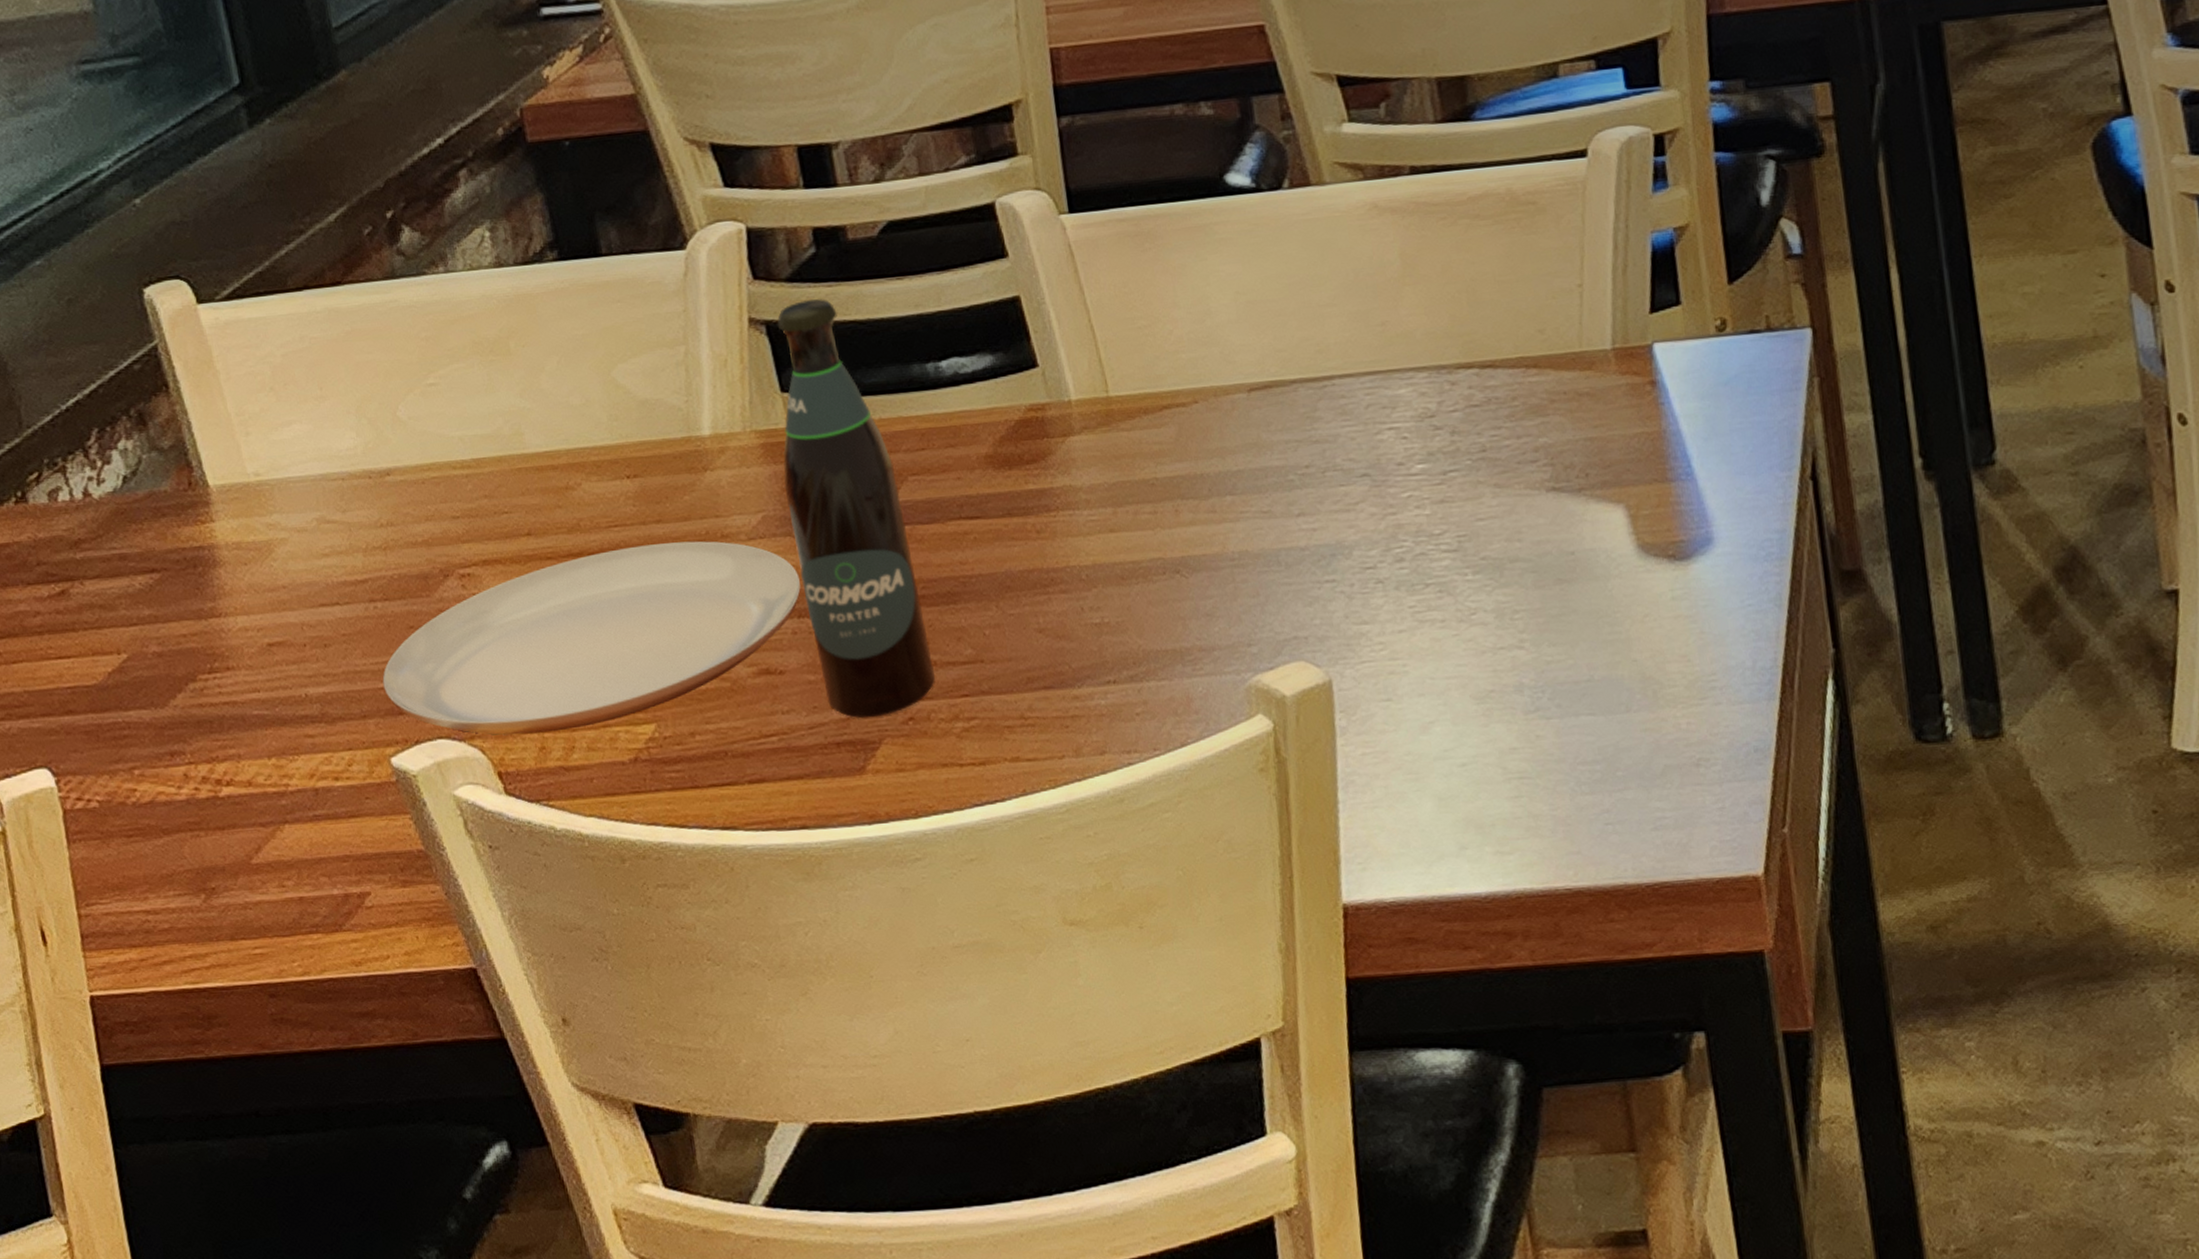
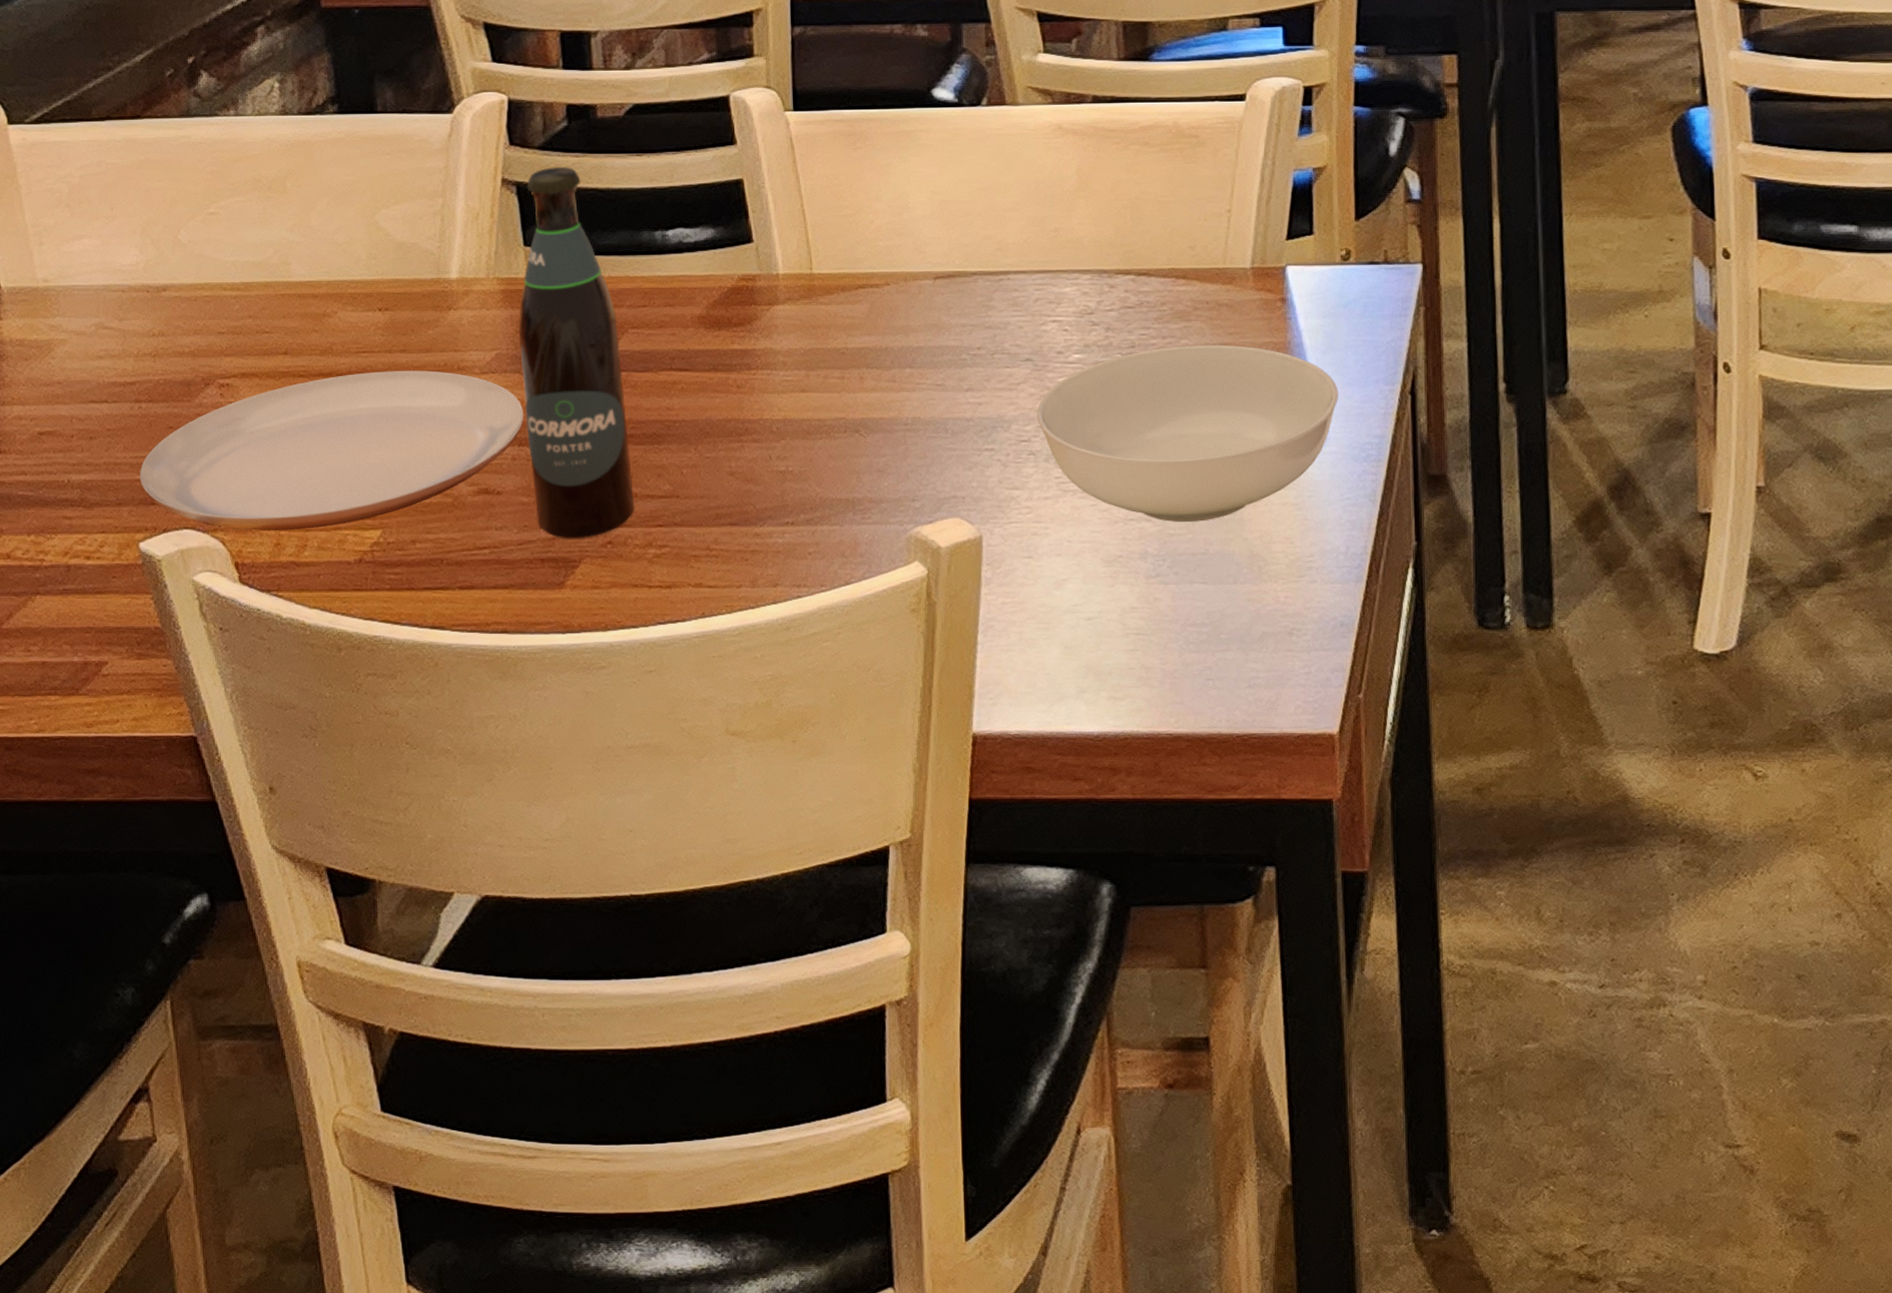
bowl: none [1380,439,1728,647] -> present [1036,344,1338,522]

